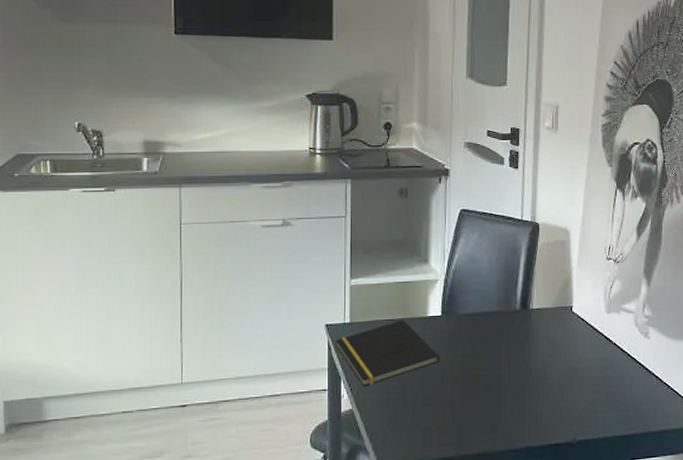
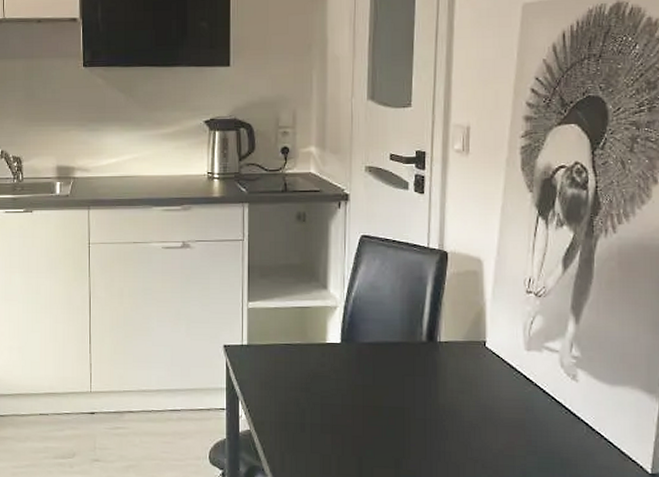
notepad: present [335,319,440,387] -> none [233,344,340,409]

